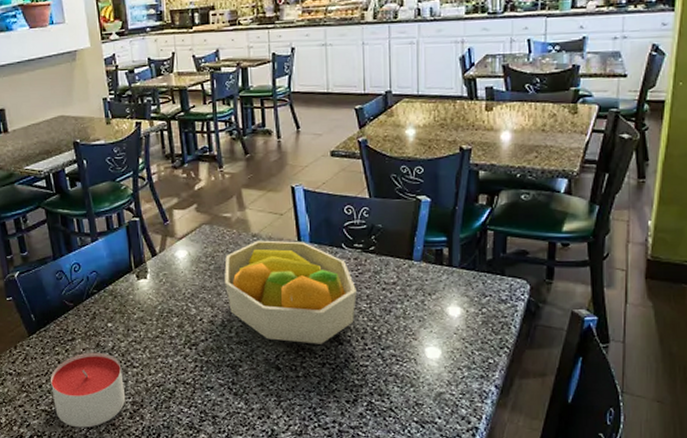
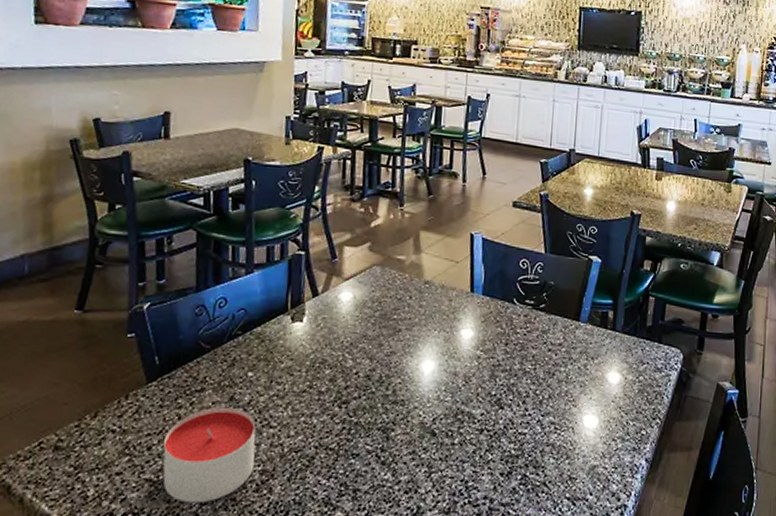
fruit bowl: present [224,240,356,344] -> none [388,288,523,408]

